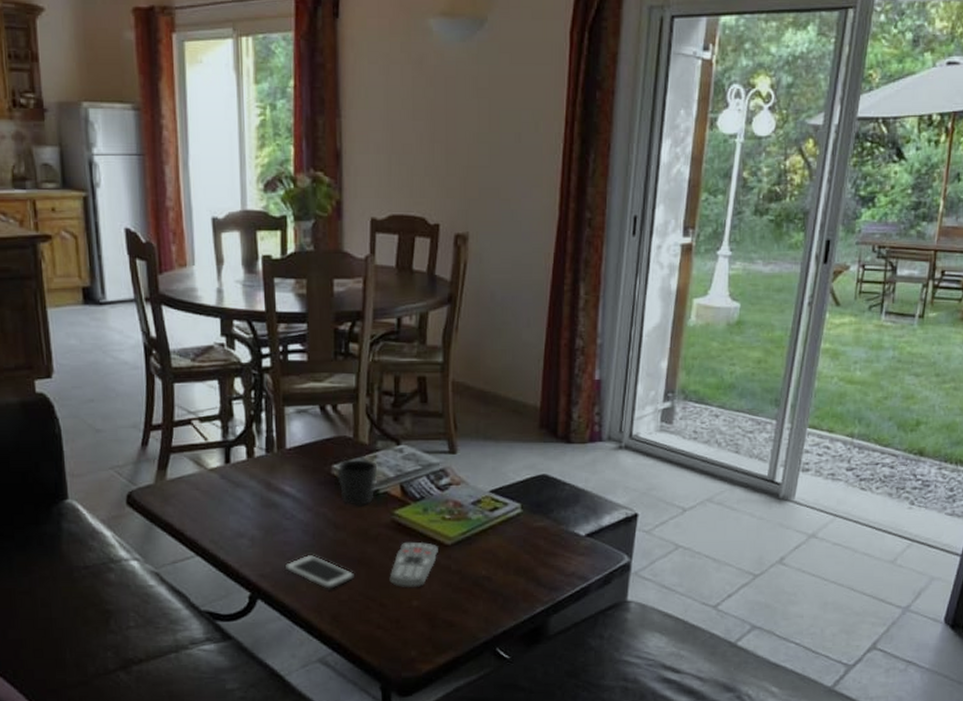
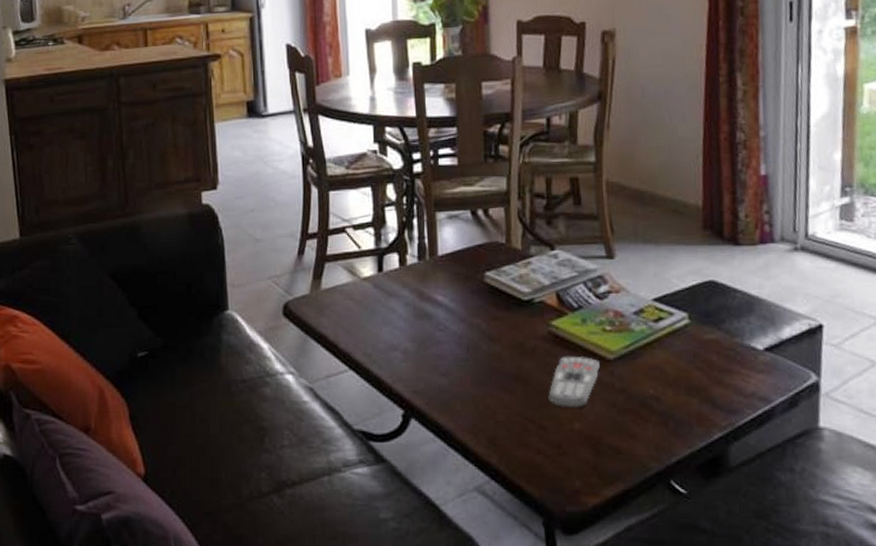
cell phone: present [284,554,354,590] -> none [438,369,511,409]
cup: present [336,459,378,506] -> none [489,265,532,316]

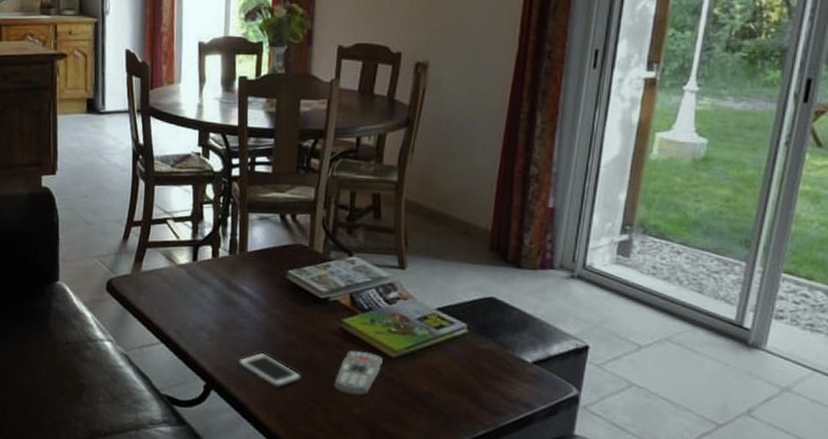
cell phone: none [438,369,511,409] -> present [238,352,301,389]

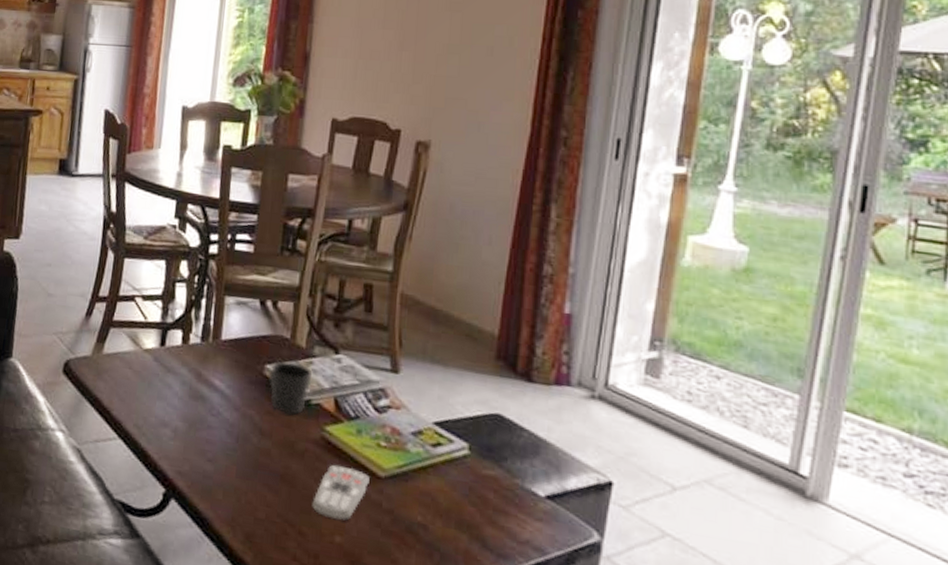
cell phone: present [238,352,301,389] -> none [203,458,275,504]
cup: none [290,266,330,311] -> present [268,360,313,414]

